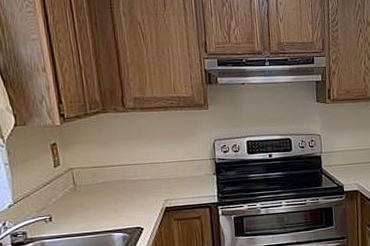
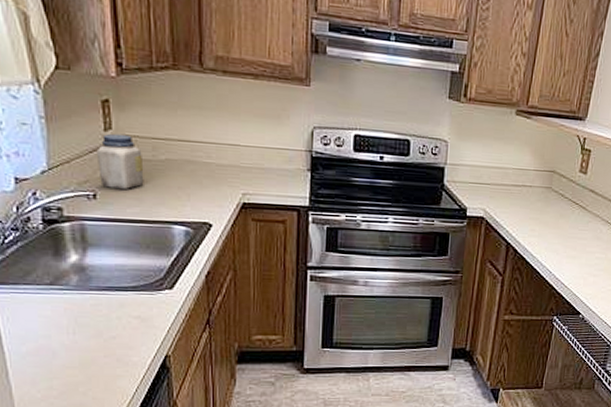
jar: none [49,167,88,211] -> present [96,133,144,189]

